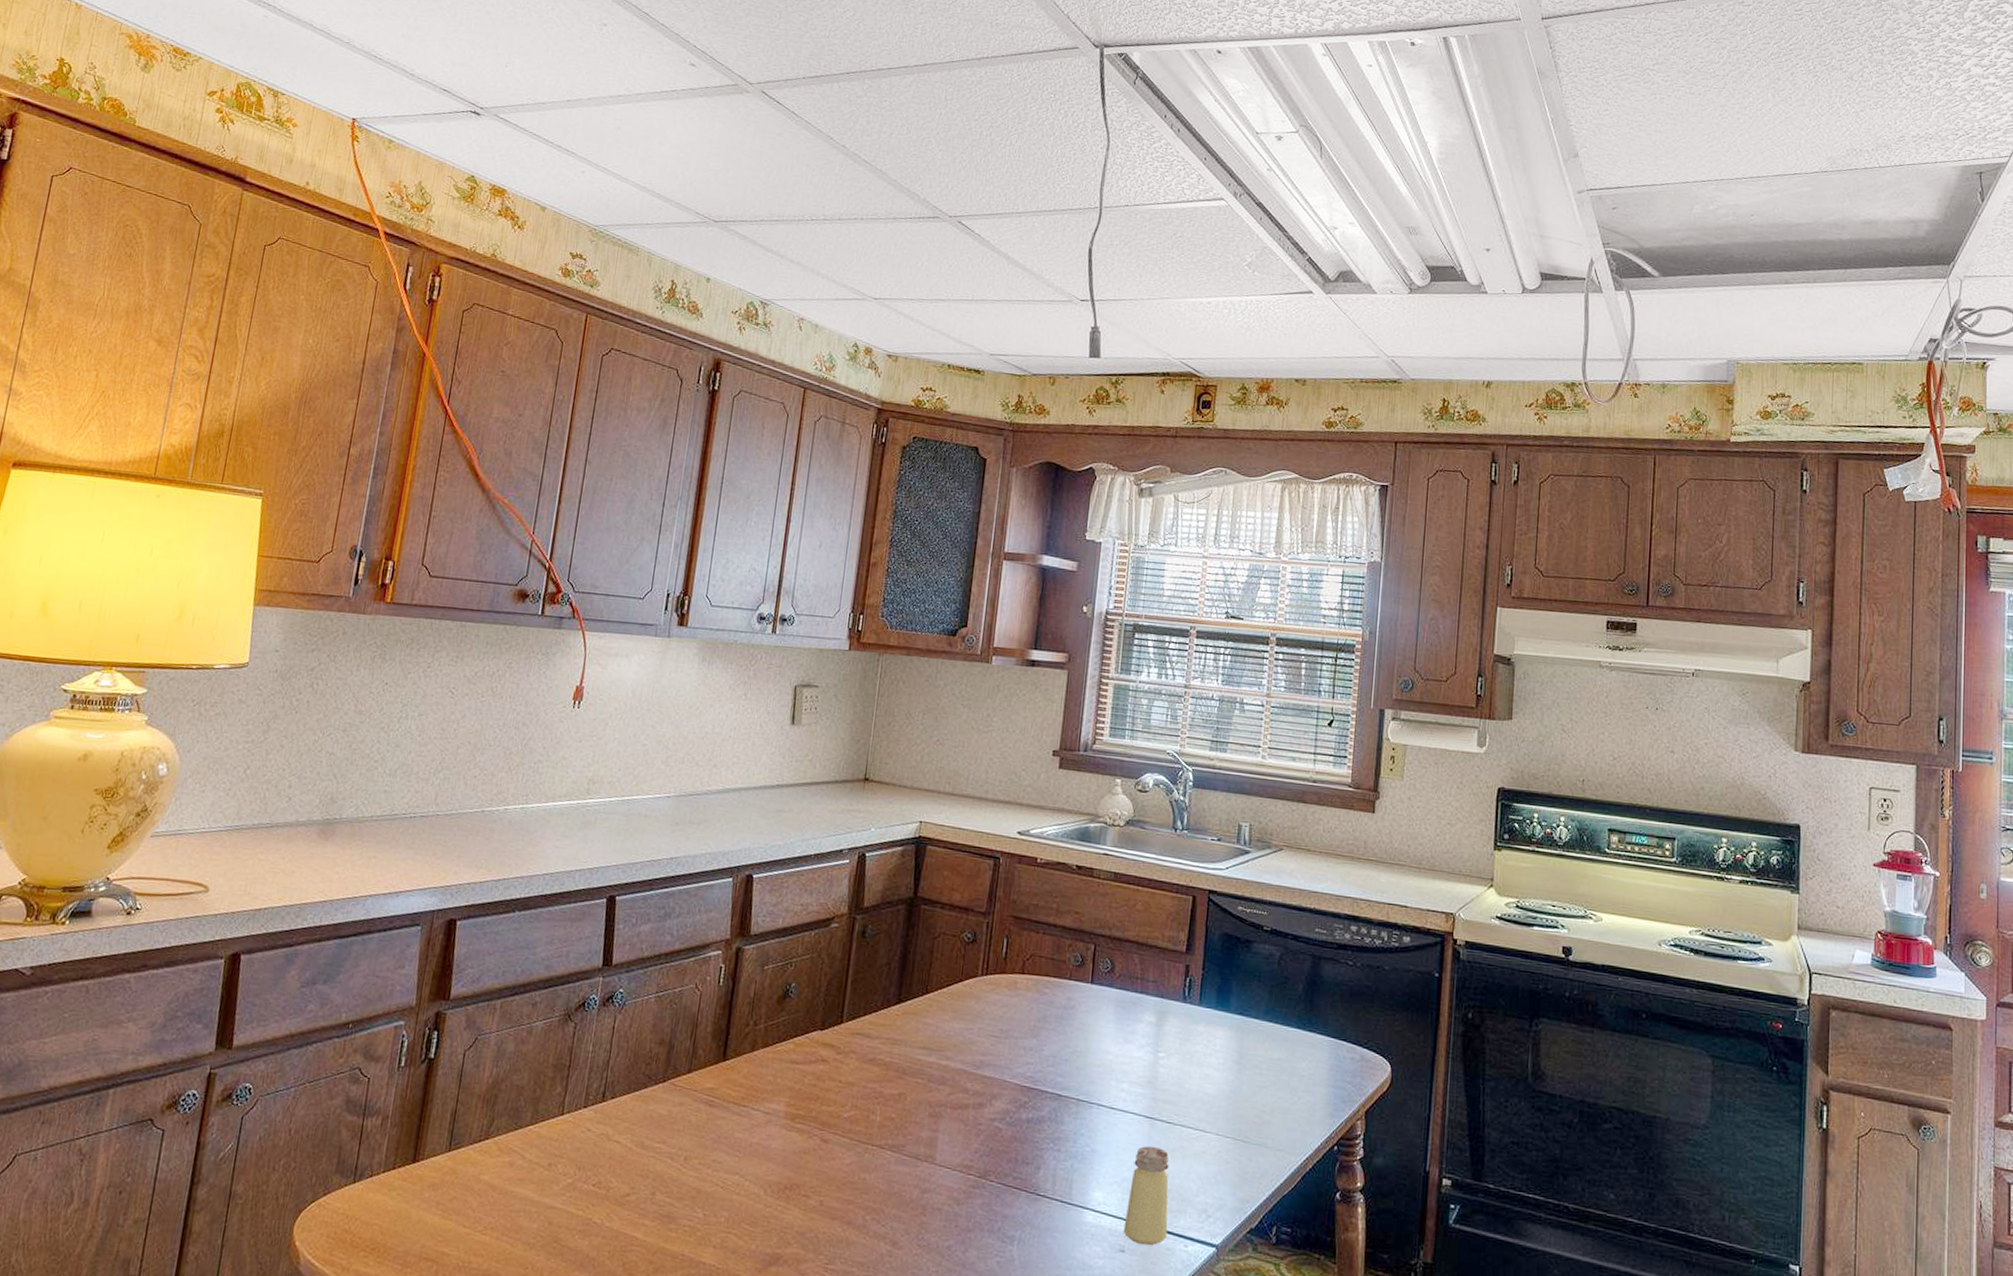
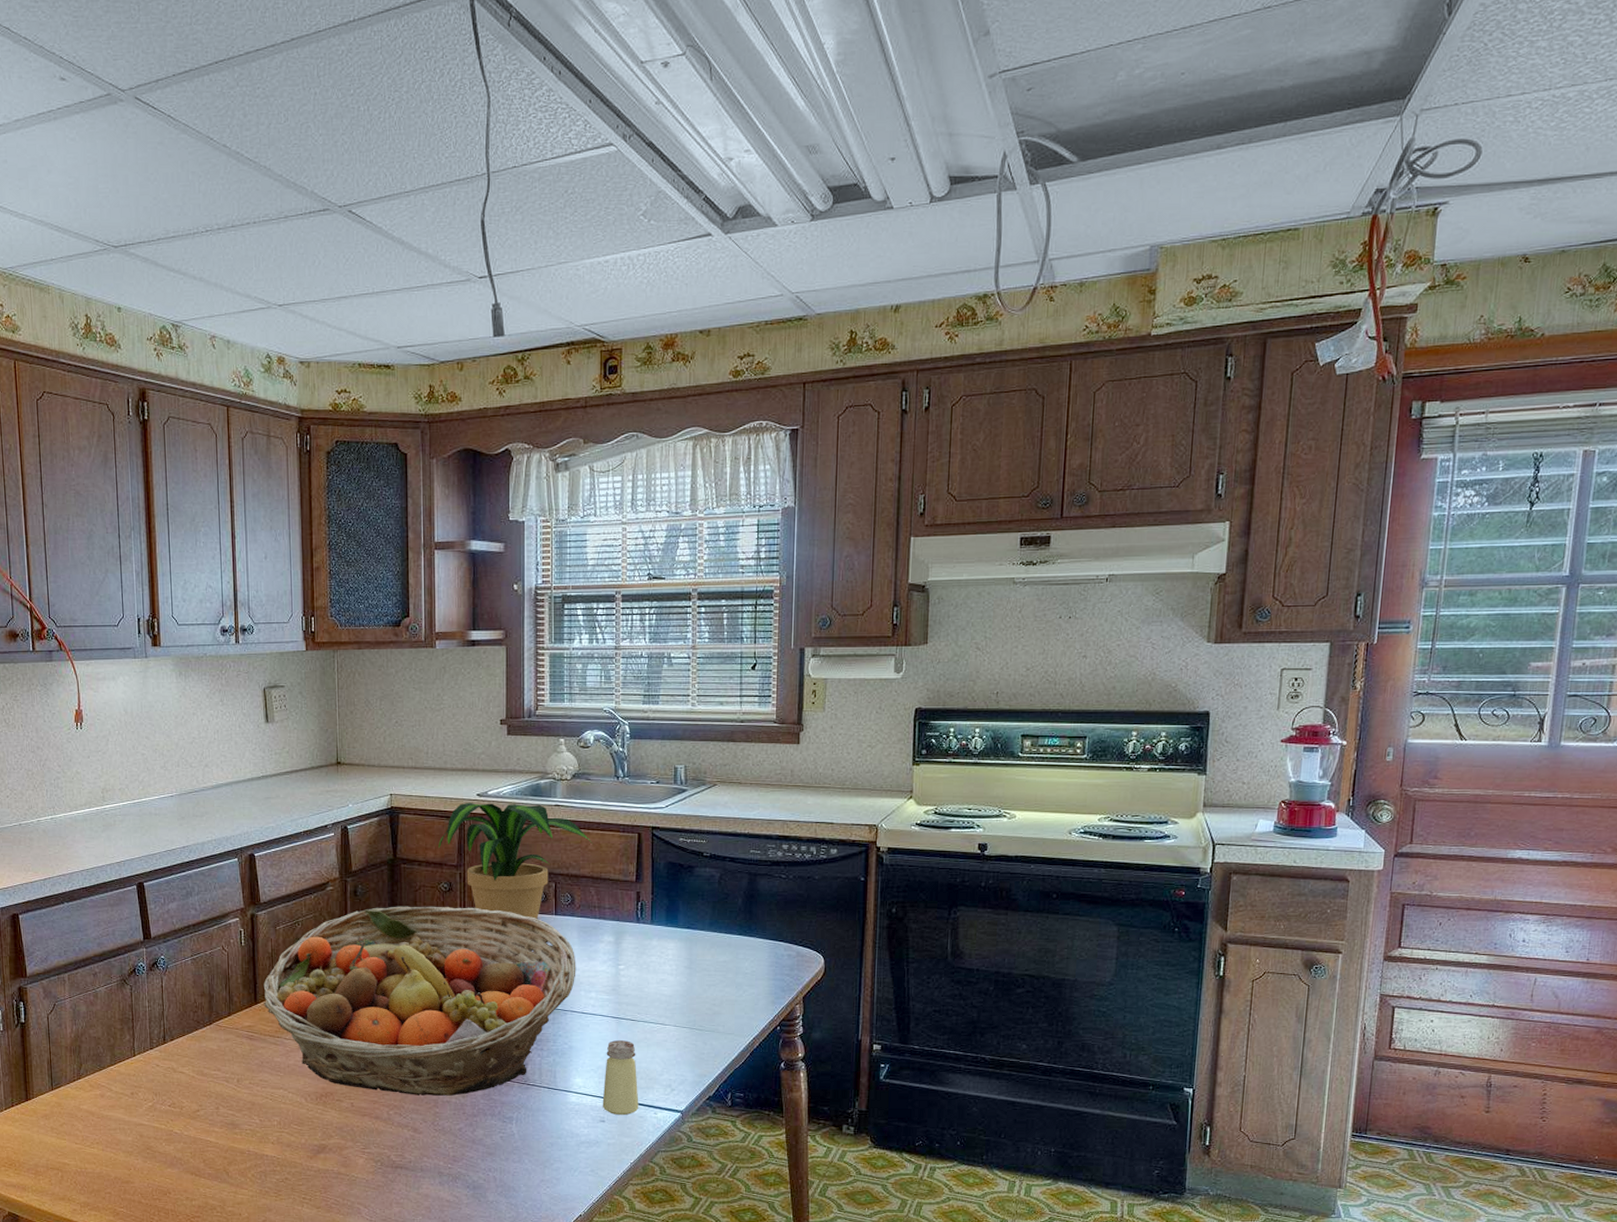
fruit basket: none [733,953,1110,1202] -> present [263,906,576,1096]
potted plant: none [966,840,1143,1000] -> present [438,802,594,931]

